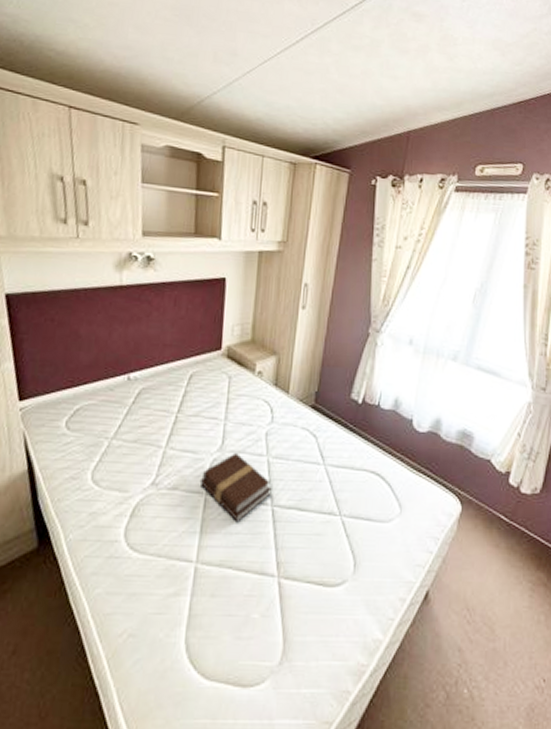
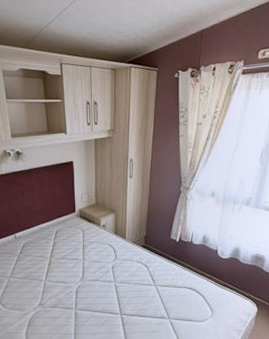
book: present [199,453,272,521] -> none [70,282,120,325]

